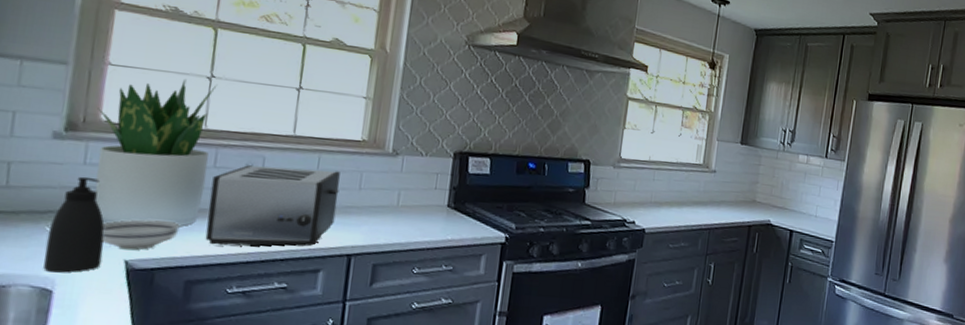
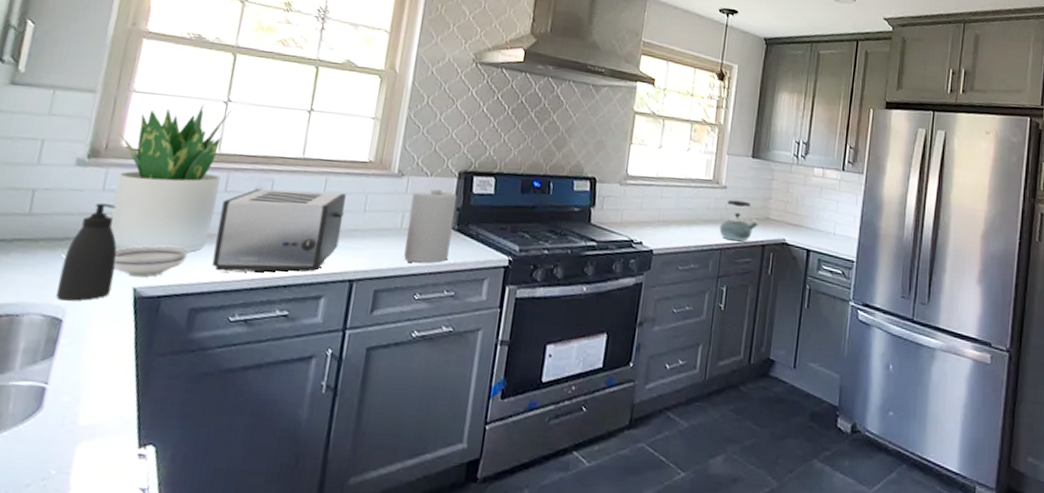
paper towel holder: none [401,168,453,241] -> present [404,189,458,265]
kettle: none [708,183,747,222] -> present [719,200,760,242]

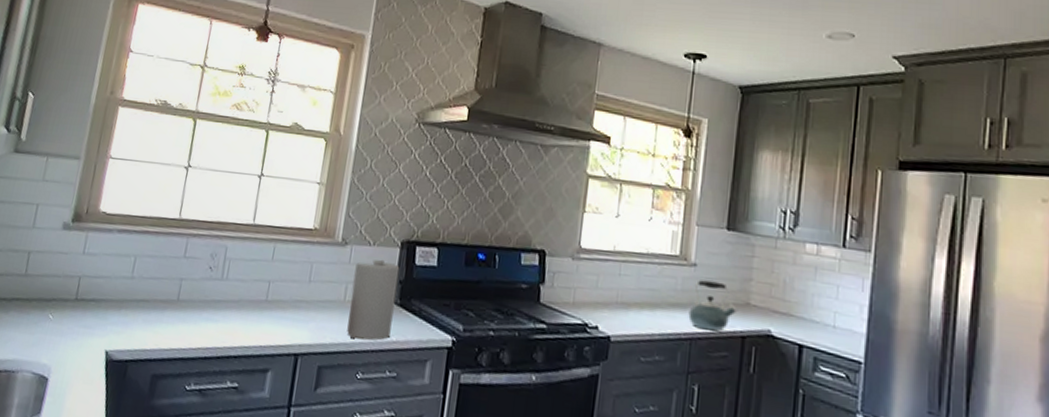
soap dispenser: present [56,202,117,301] -> none [43,265,93,361]
planter: present [110,104,232,253] -> none [88,169,191,319]
bowl: present [113,245,189,277] -> none [89,309,152,340]
toaster: present [211,189,346,273] -> none [171,255,293,344]

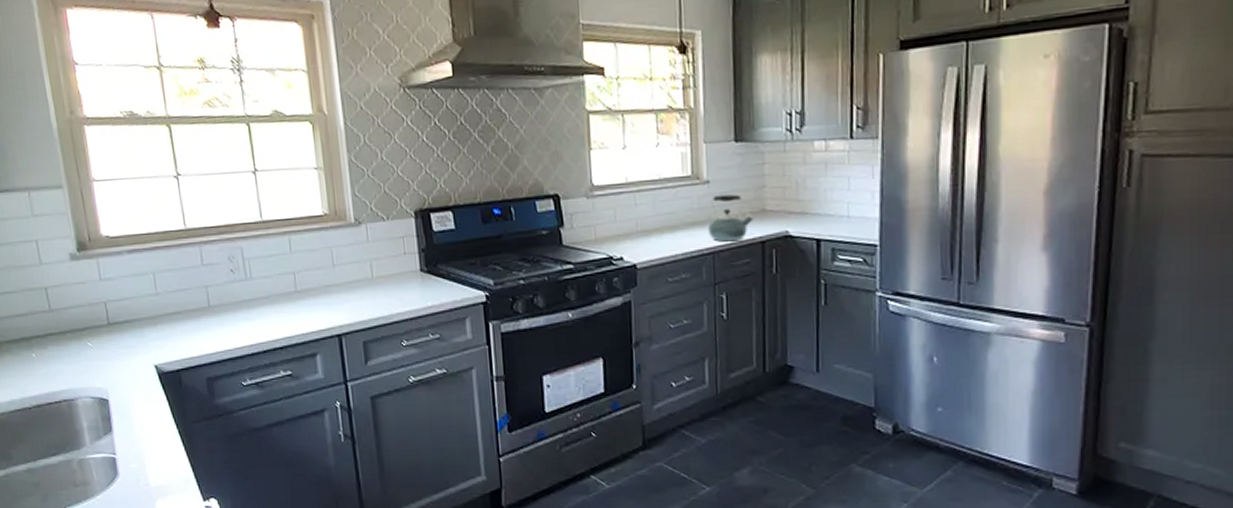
paper towel holder: present [347,259,400,342] -> none [375,232,425,312]

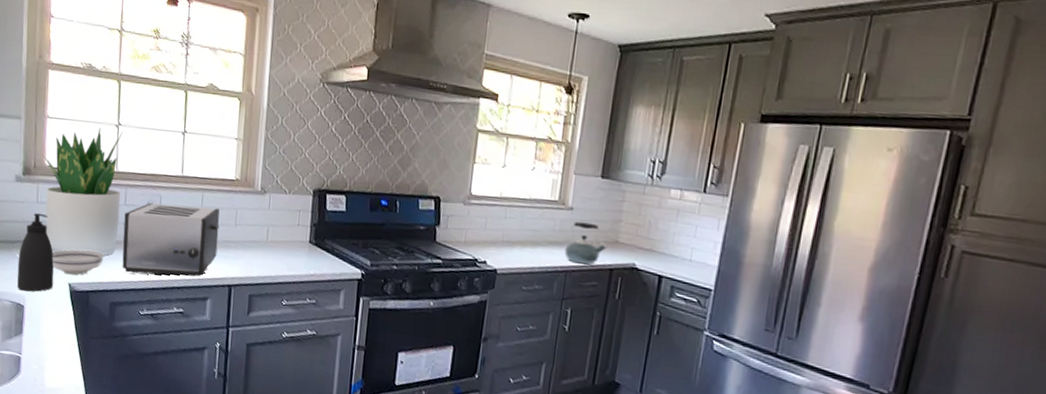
soap dispenser: none [90,291,138,383] -> present [17,212,54,292]
planter: none [96,182,202,333] -> present [43,127,122,257]
bowl: none [129,324,190,356] -> present [52,249,104,275]
toaster: none [204,251,318,341] -> present [122,203,220,277]

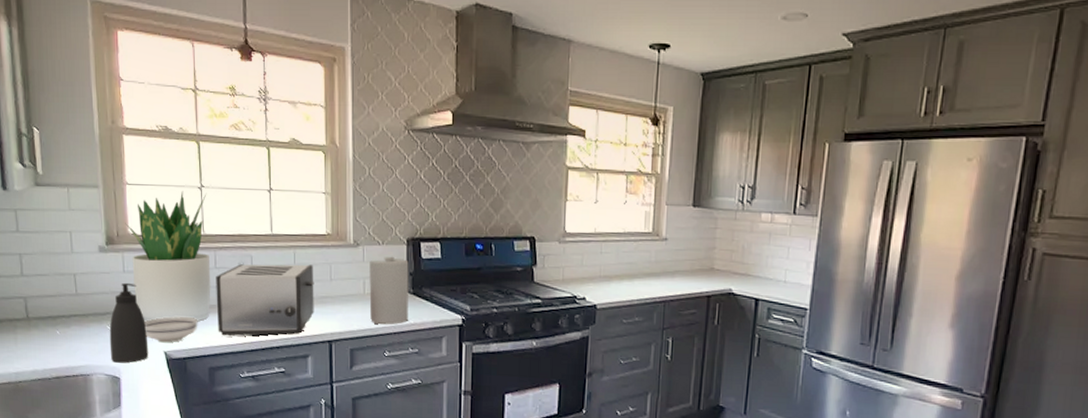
paper towel holder: none [271,205,313,275] -> present [369,256,409,326]
kettle: present [564,221,608,265] -> none [662,252,704,293]

